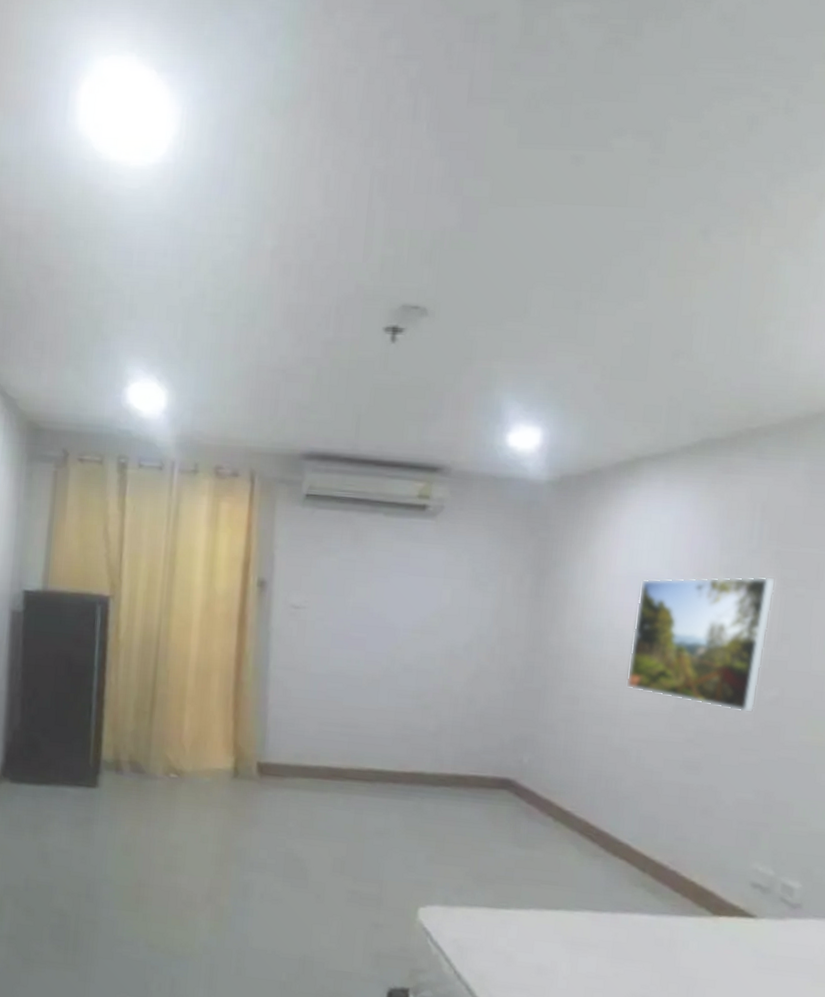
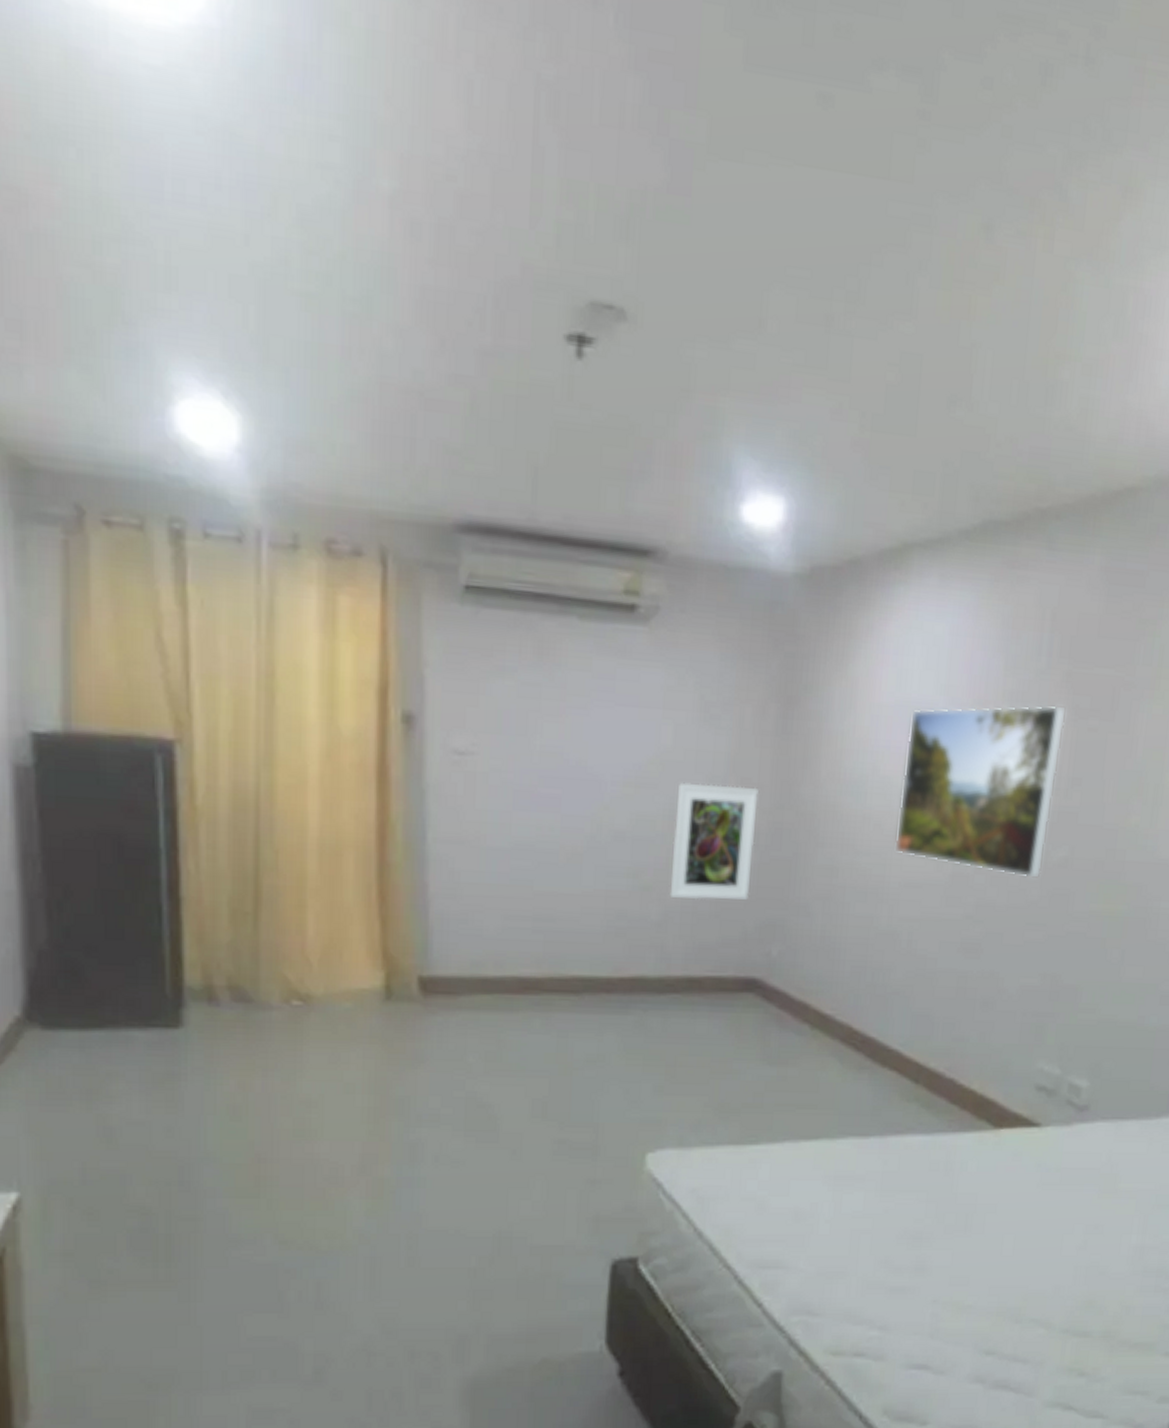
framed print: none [444,630,516,719] -> present [669,782,759,900]

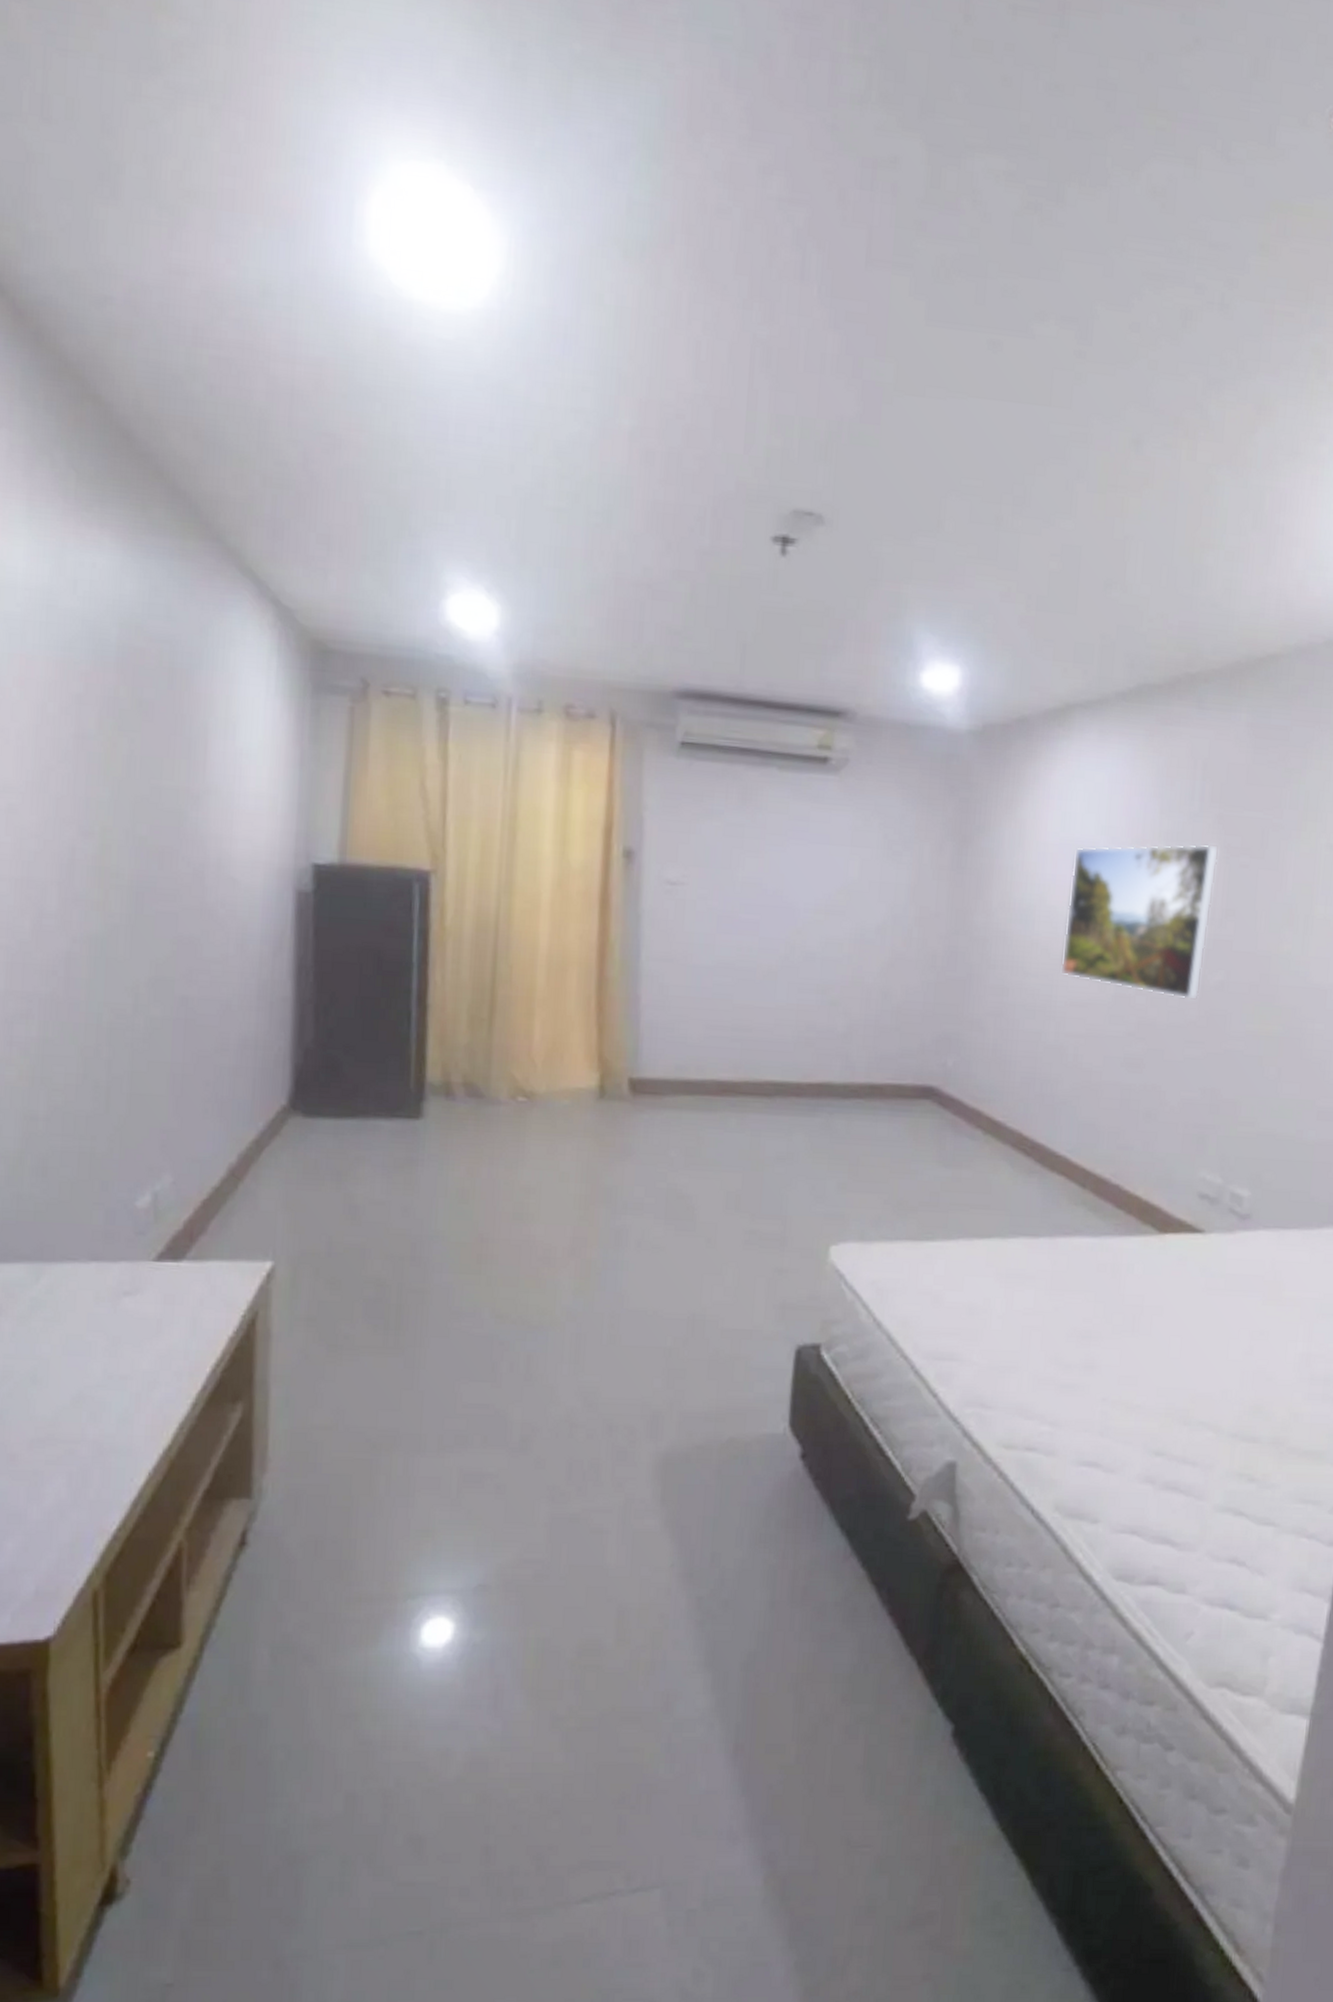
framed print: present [669,782,759,900] -> none [854,910,936,1015]

